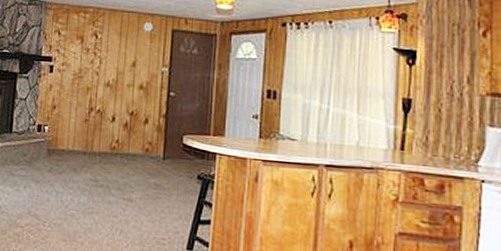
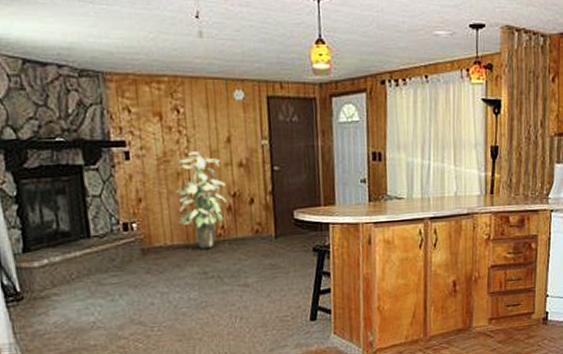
indoor plant: none [80,71,126,159] -> present [176,151,227,249]

